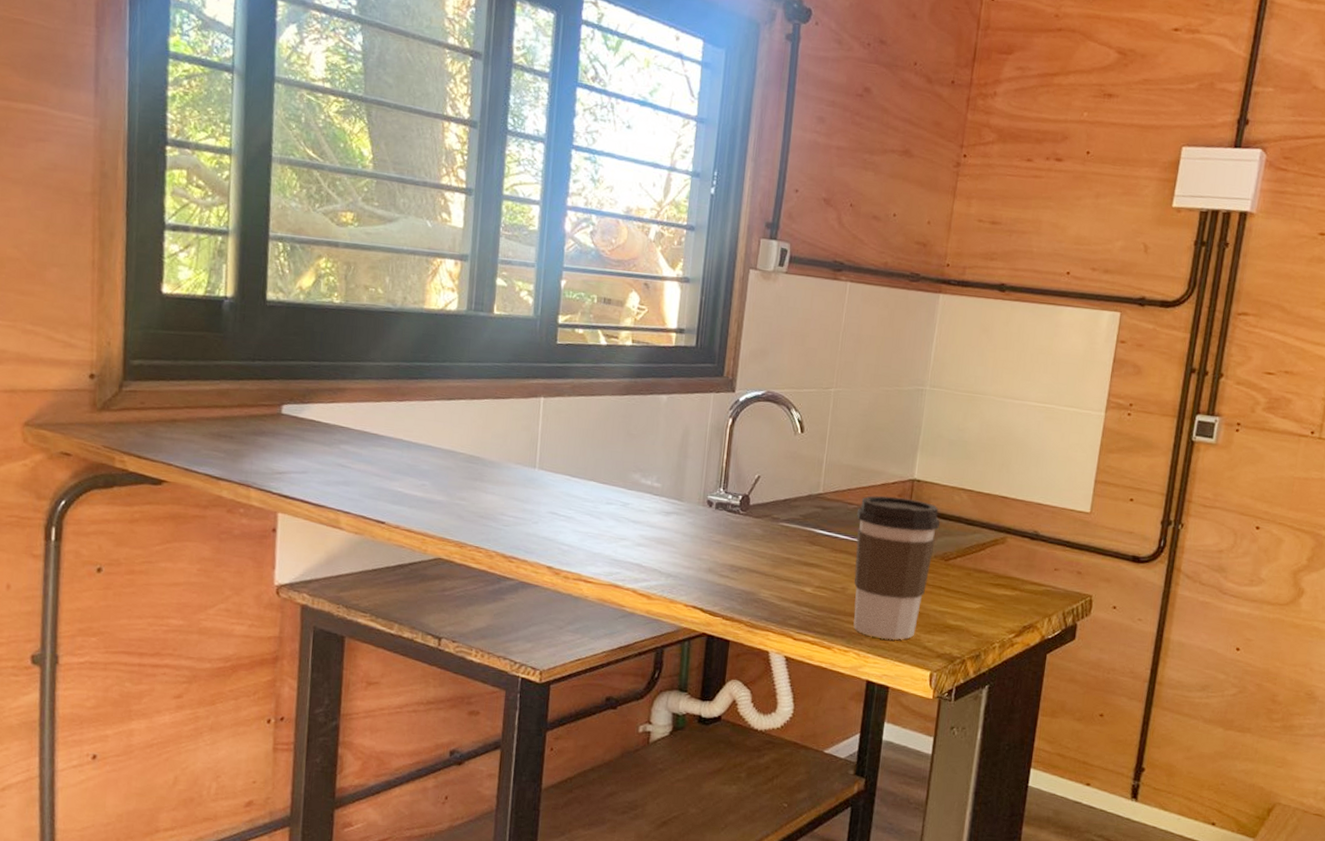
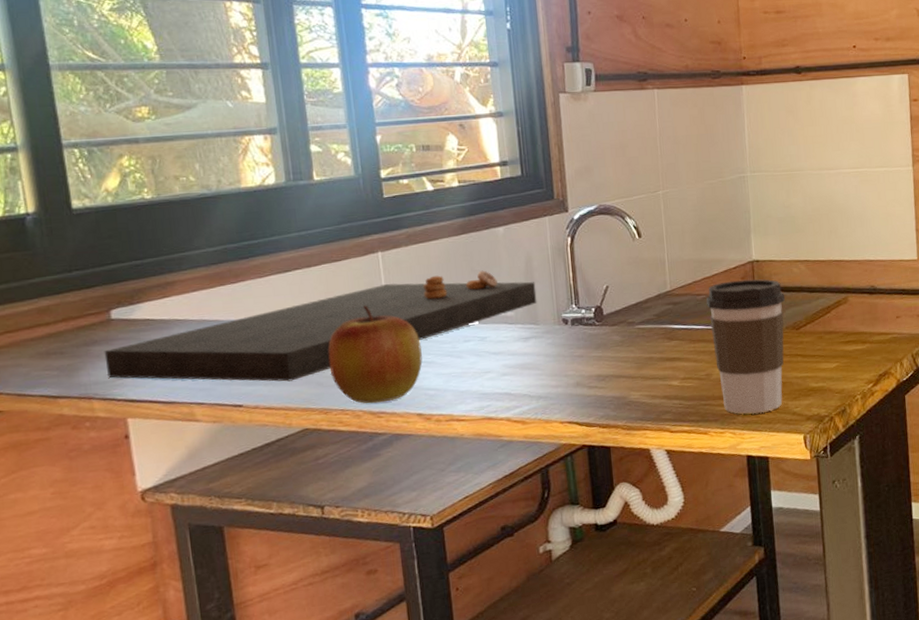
cutting board: none [268,430,688,509] -> present [104,270,537,382]
apple: none [473,447,564,548] -> present [328,305,423,404]

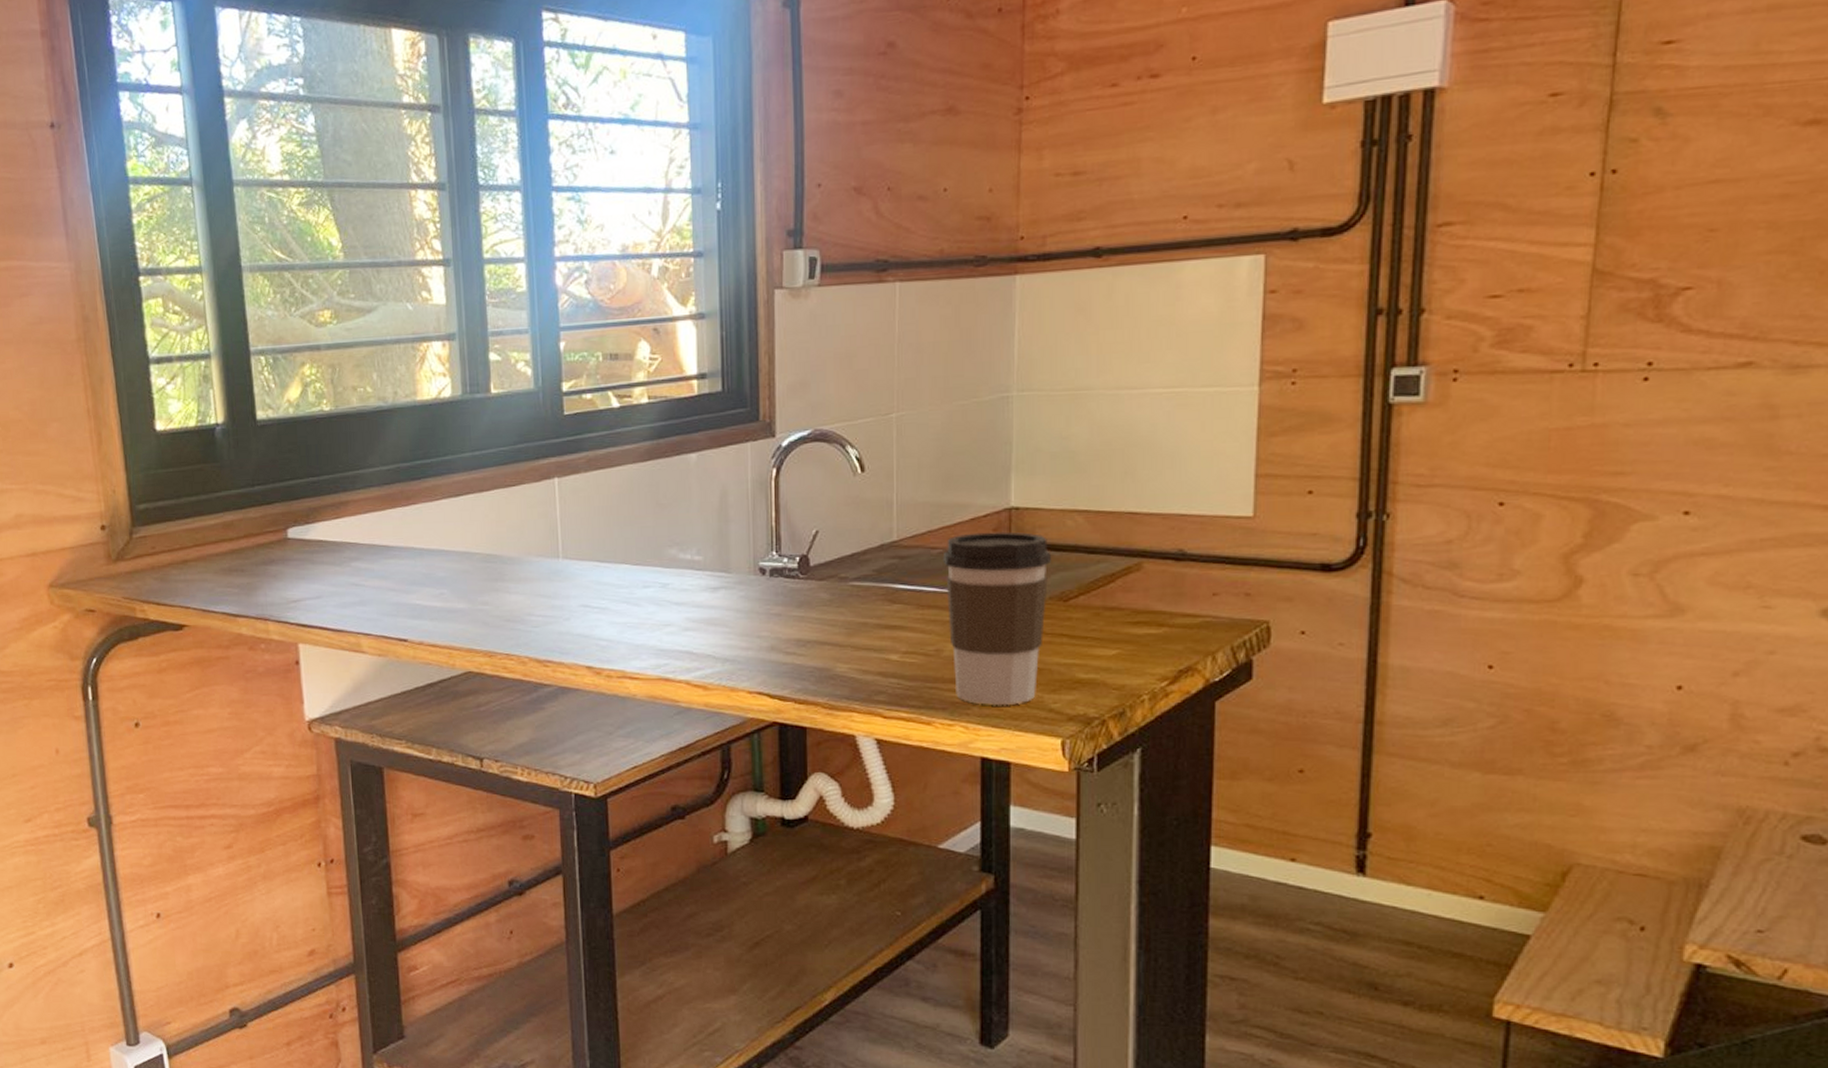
cutting board: present [104,270,537,382] -> none [280,504,731,618]
apple: present [328,305,423,404] -> none [496,538,596,650]

